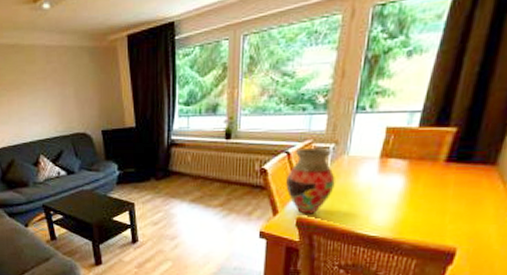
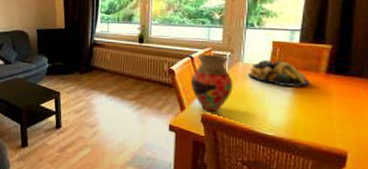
fruit bowl: none [354,151,426,180] -> present [248,60,310,87]

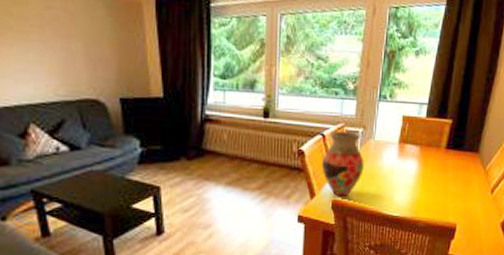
fruit bowl: present [248,60,310,87] -> none [379,136,432,164]

